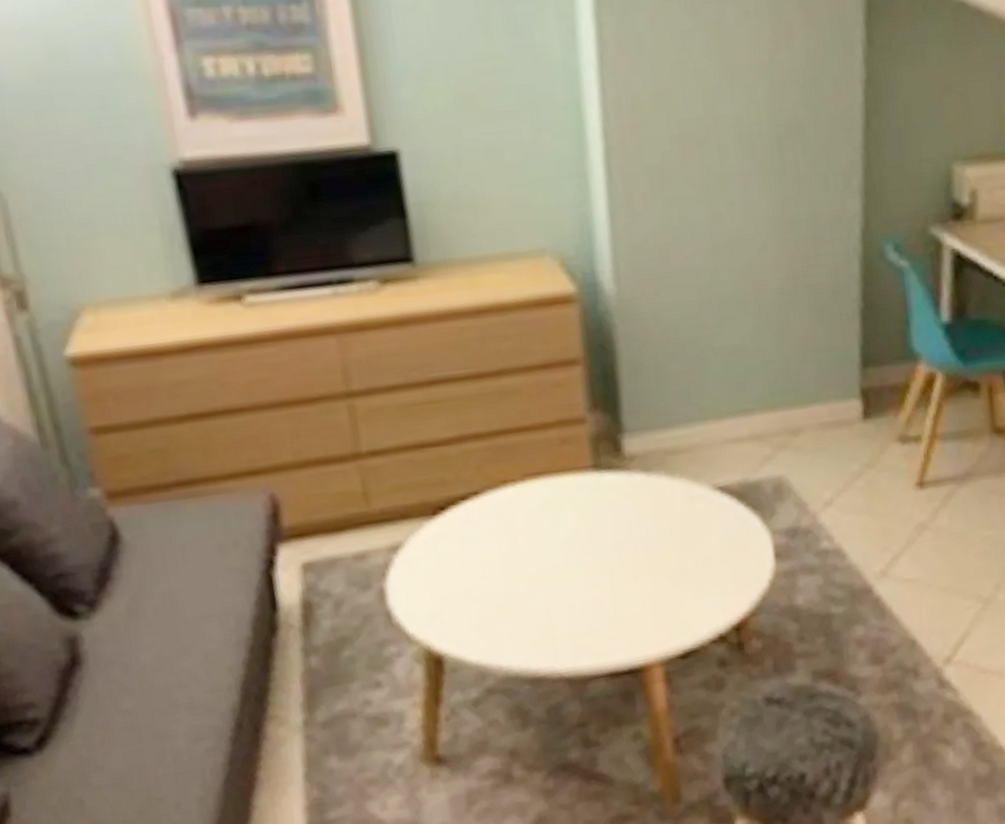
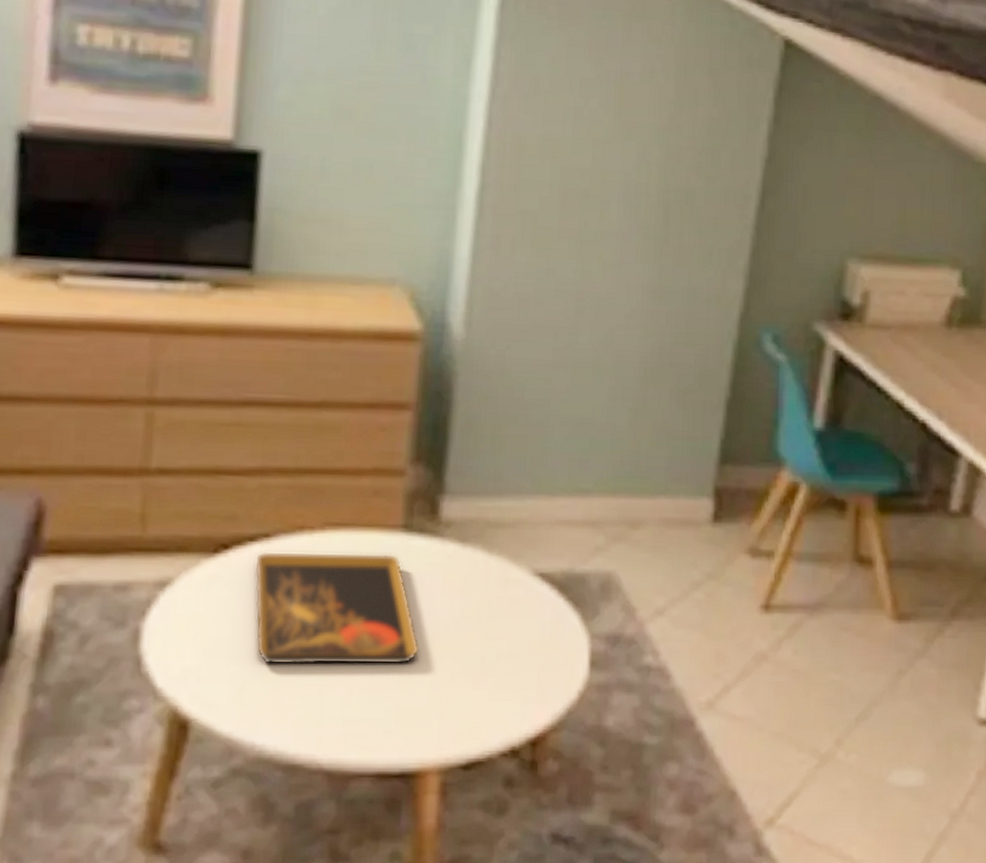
decorative tray: none [469,491,627,601] -> present [254,550,421,666]

